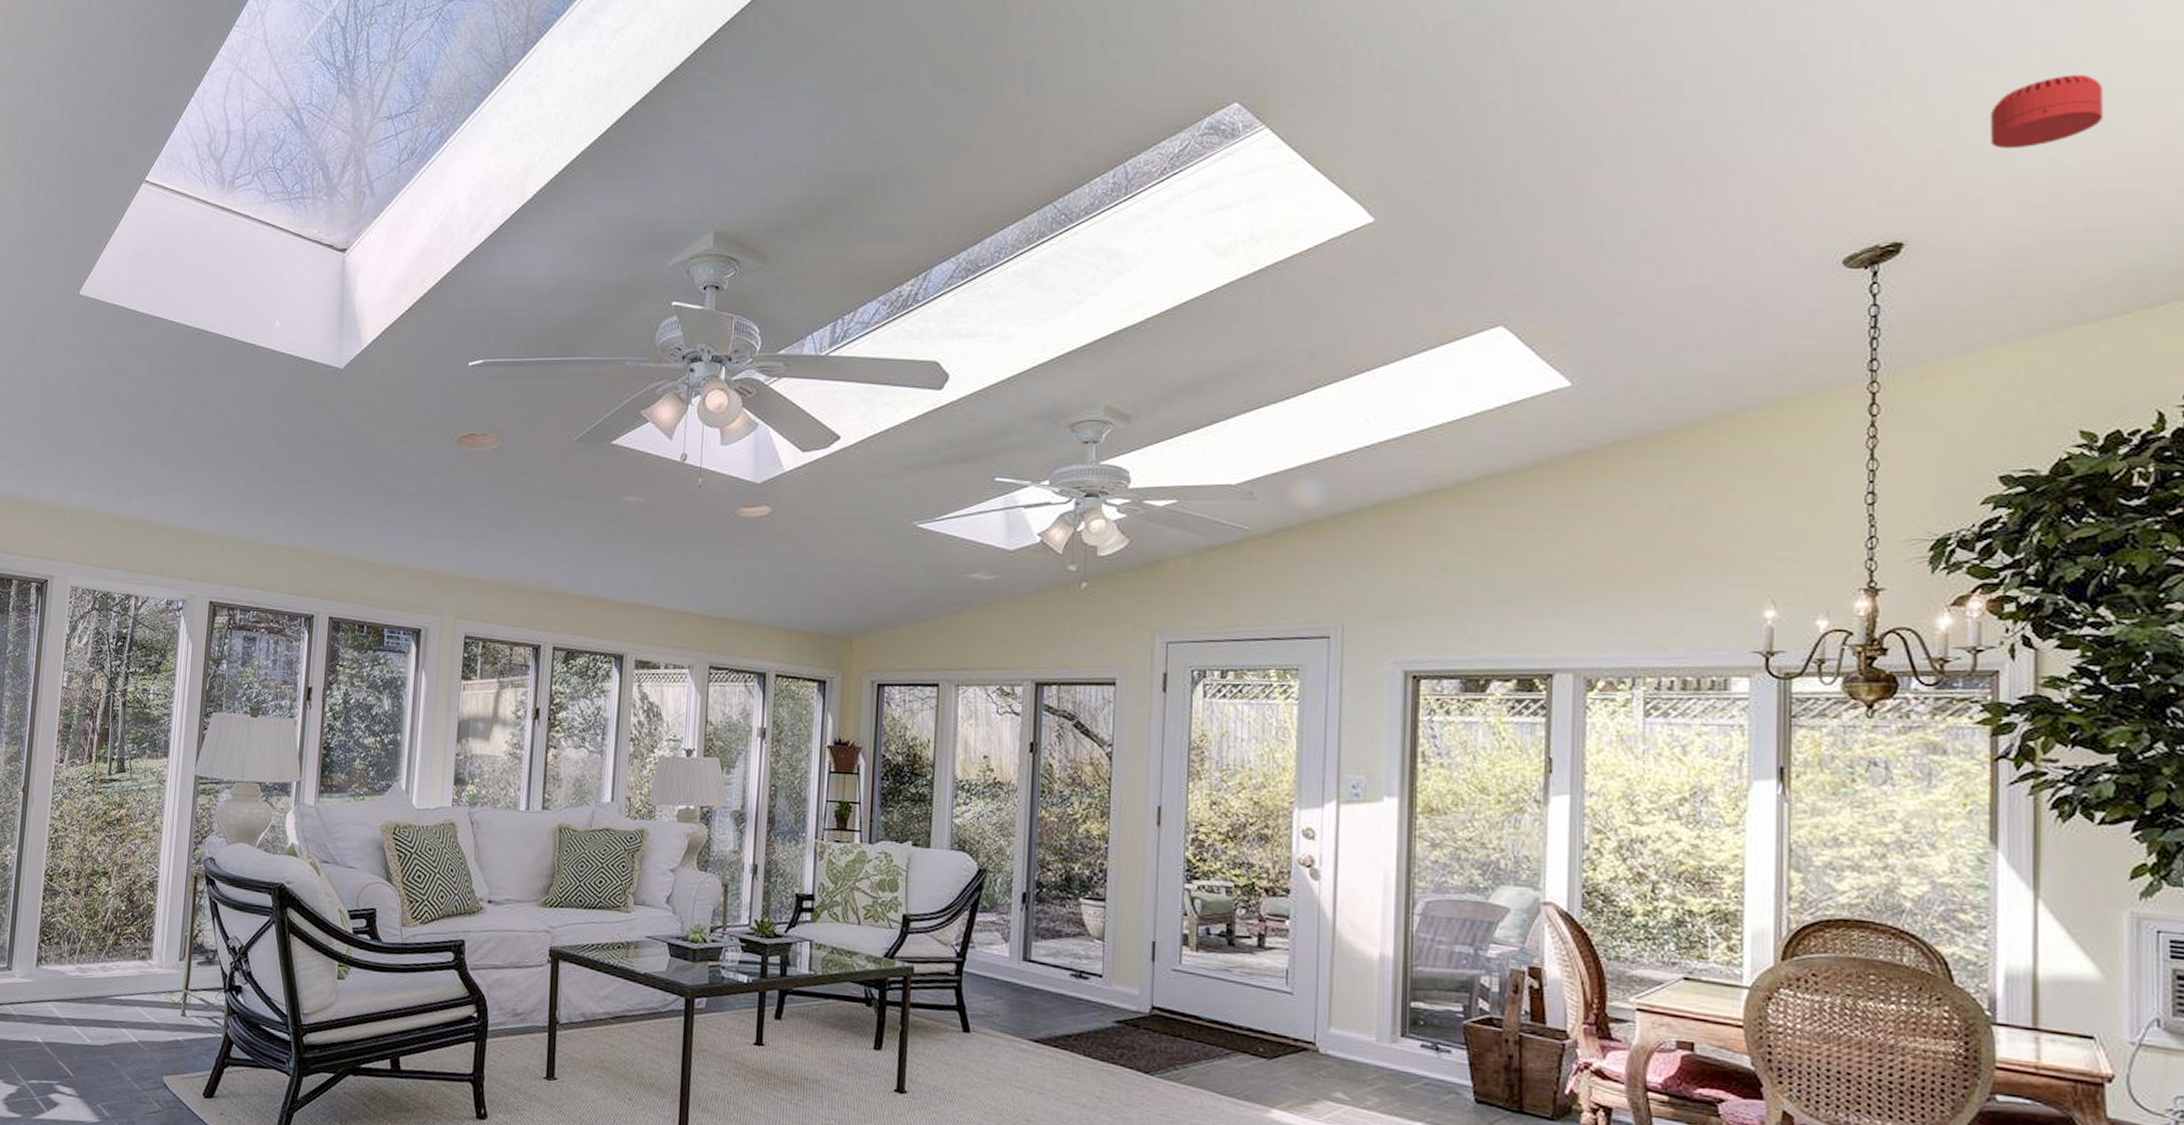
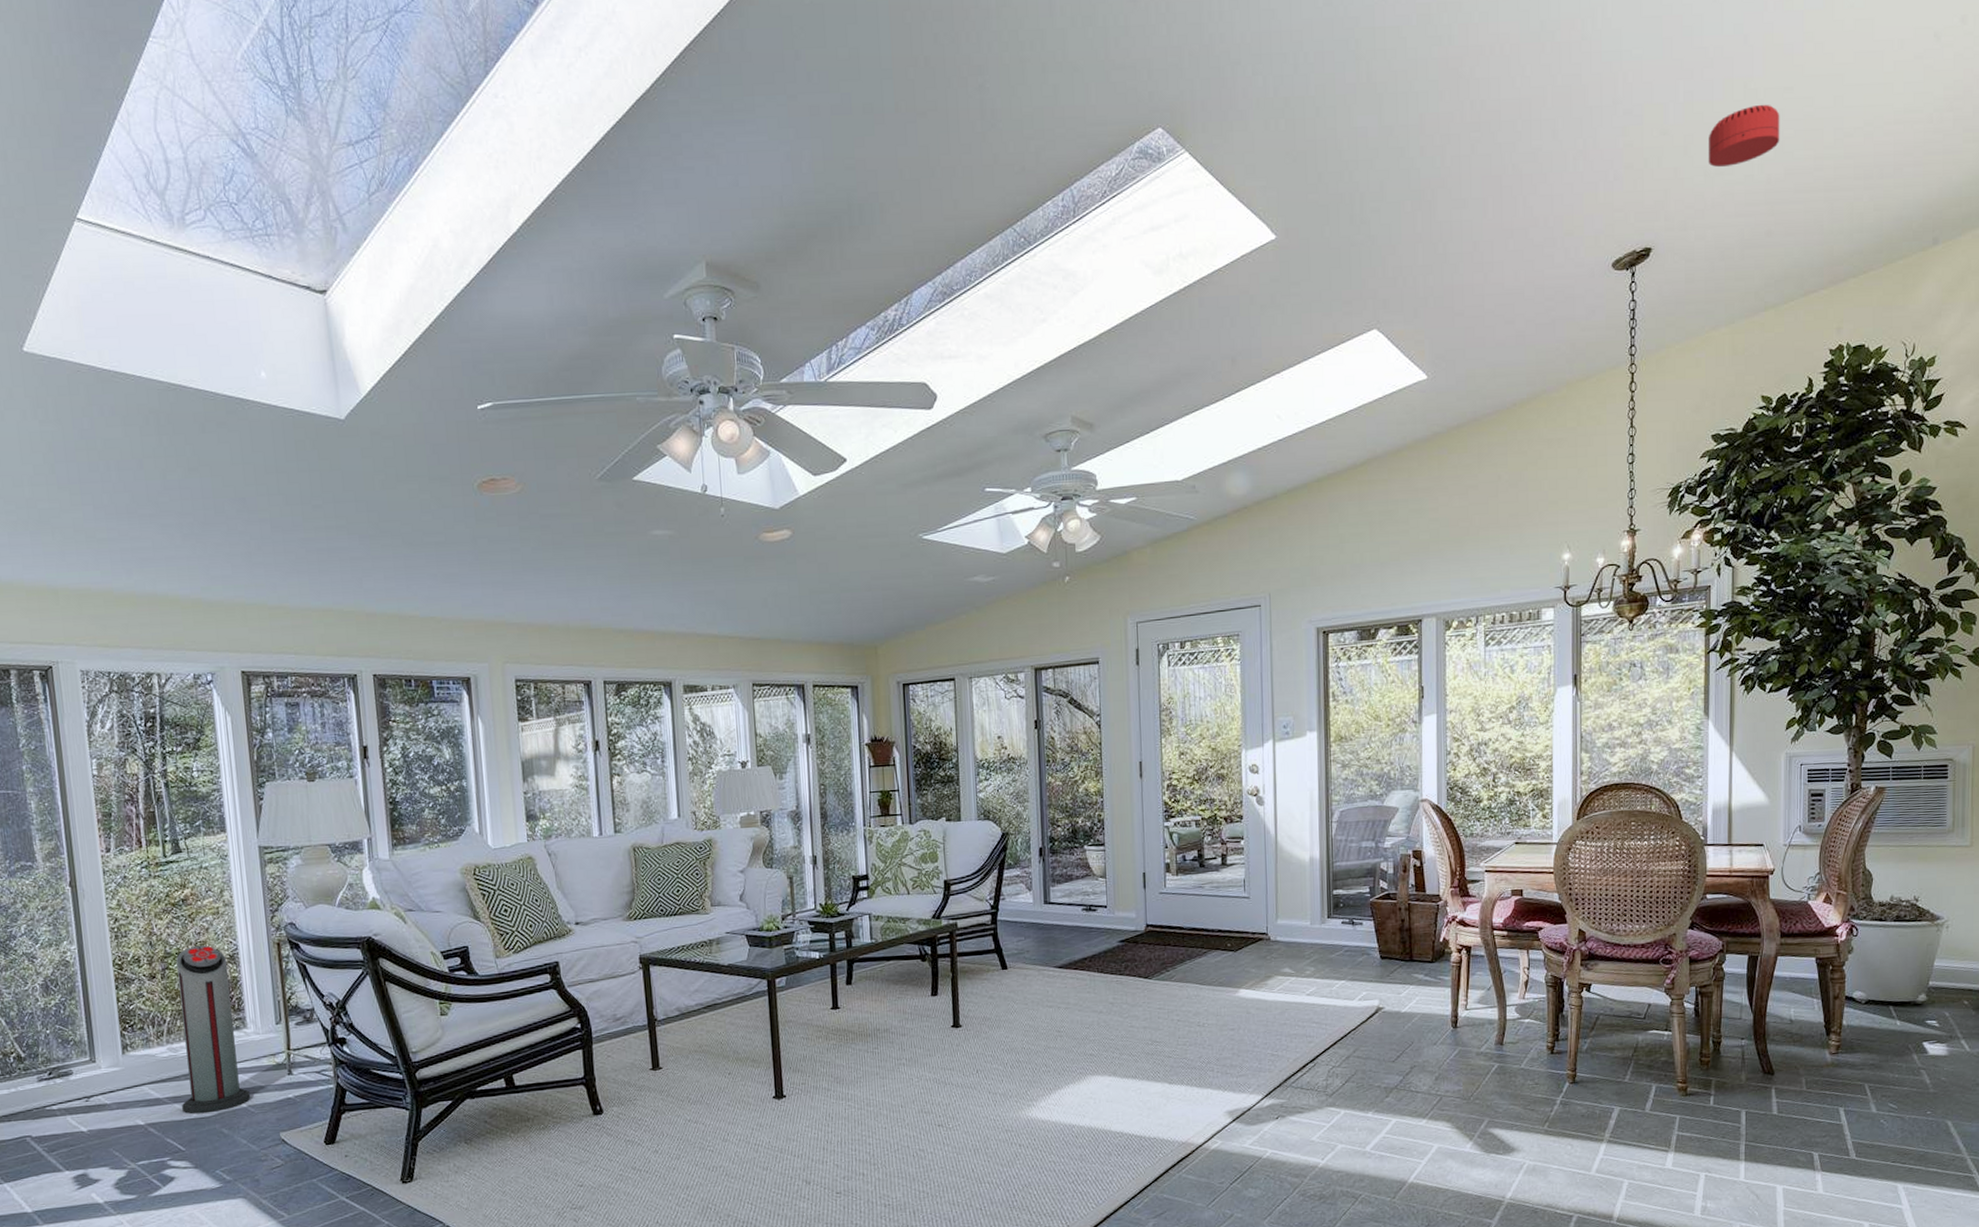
air purifier: none [78,867,146,1042] -> present [176,945,251,1115]

